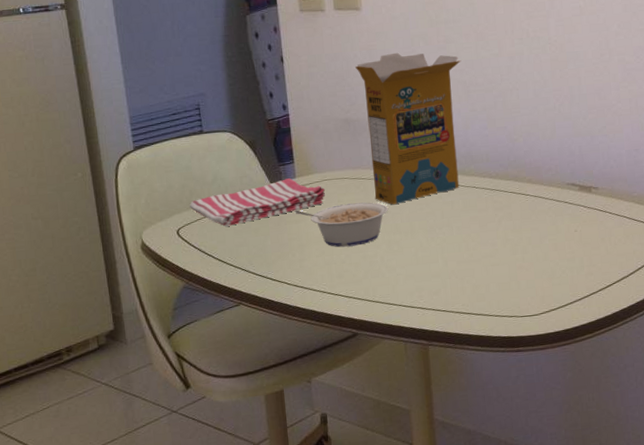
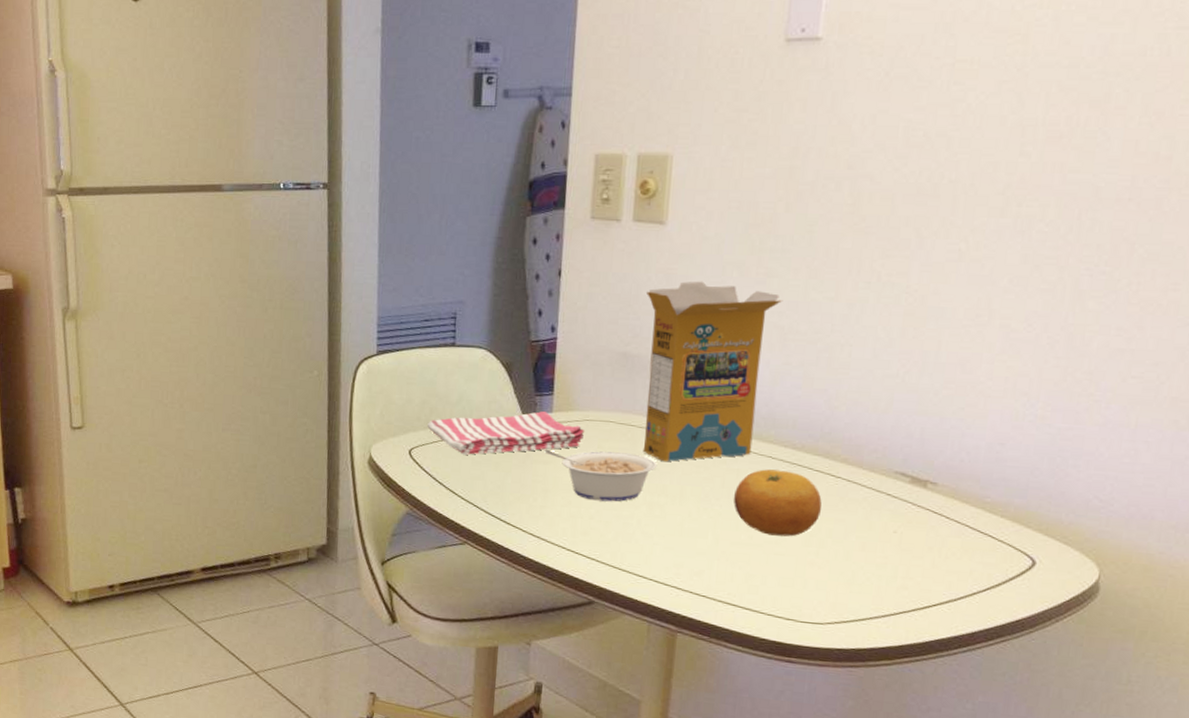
fruit: none [452,196,520,251] -> present [733,469,822,537]

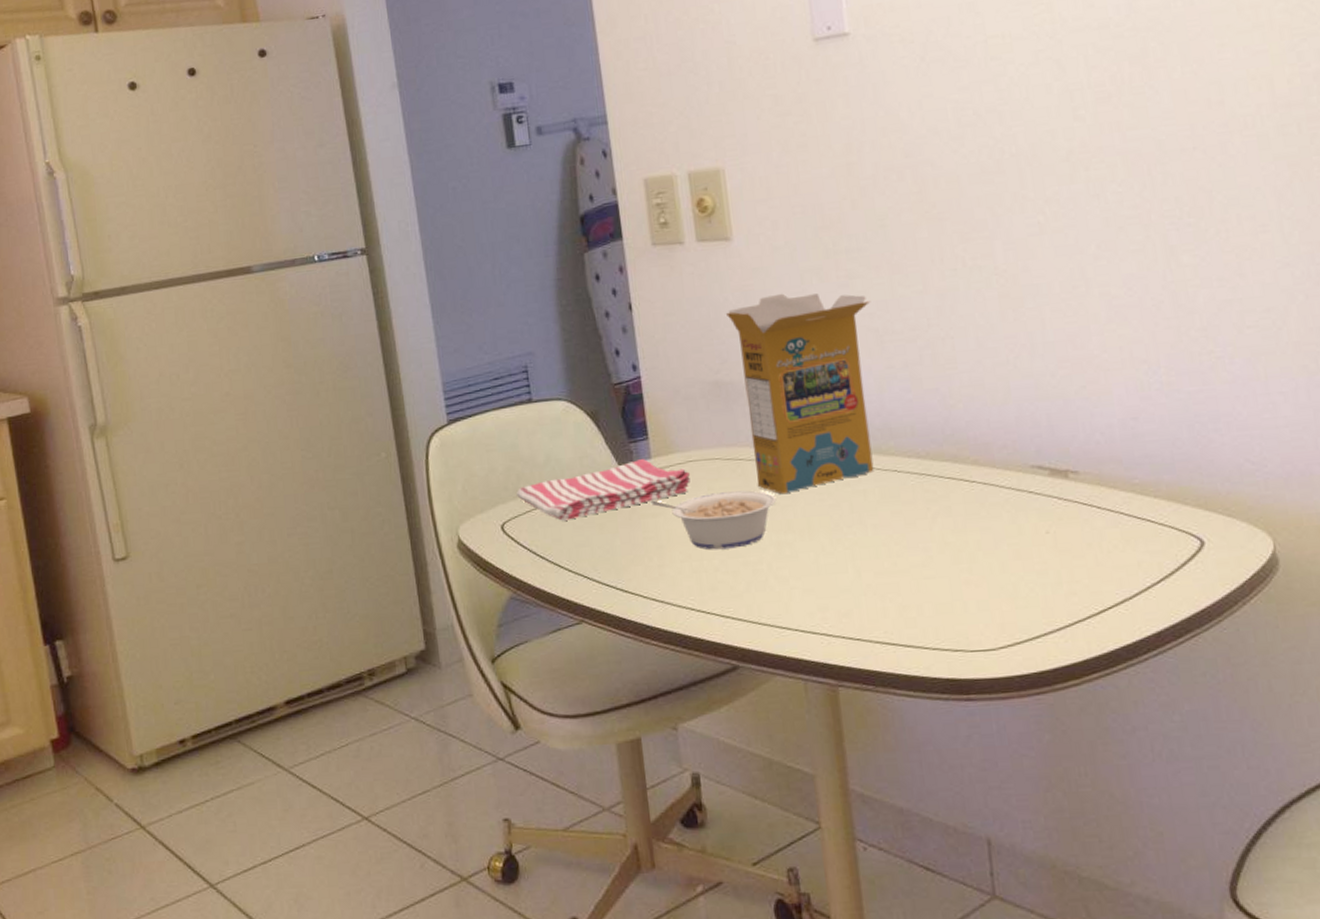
fruit: present [733,469,822,537] -> none [865,483,964,558]

